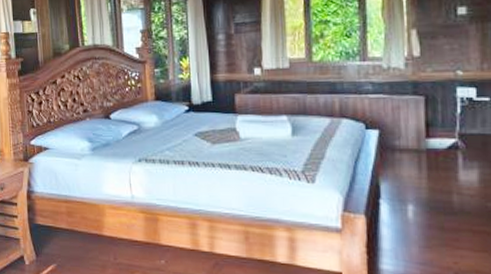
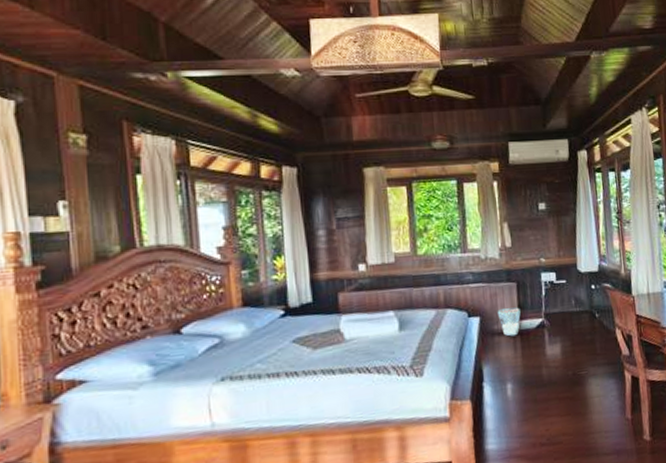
waste basket: none [399,122,430,155] -> present [497,307,522,337]

